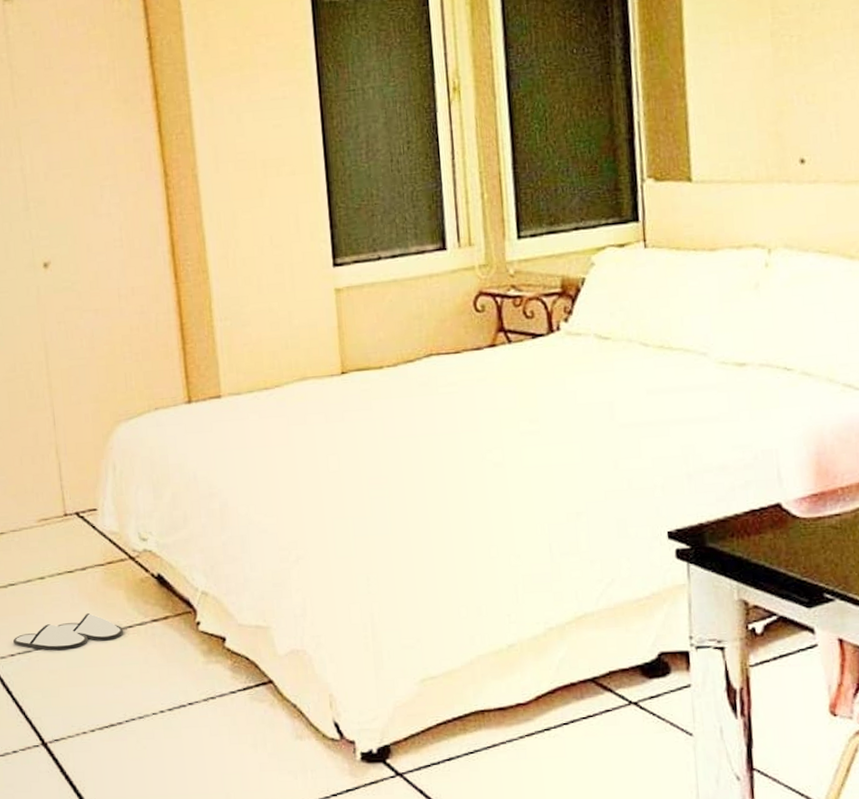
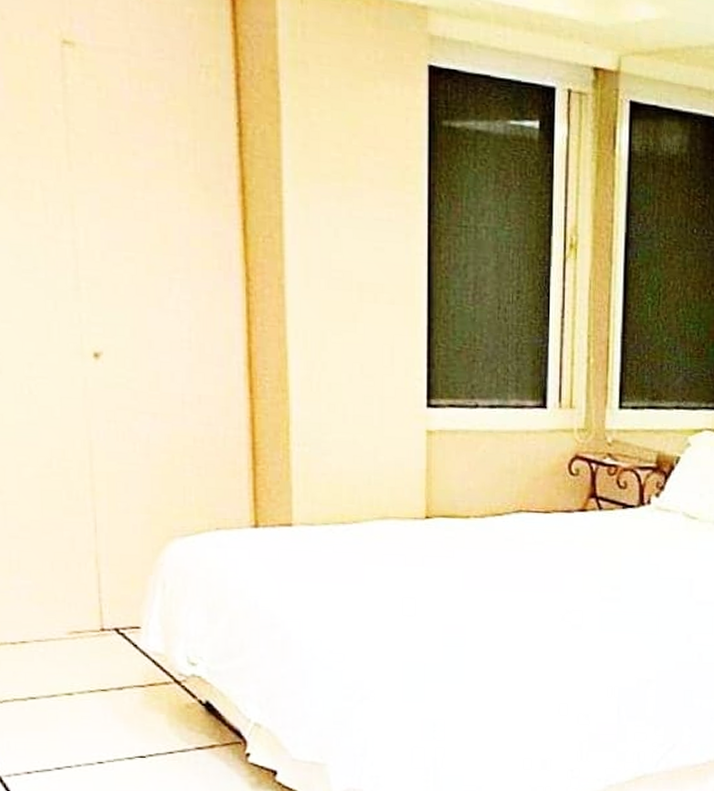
slippers: present [13,612,124,651] -> none [31,734,163,772]

